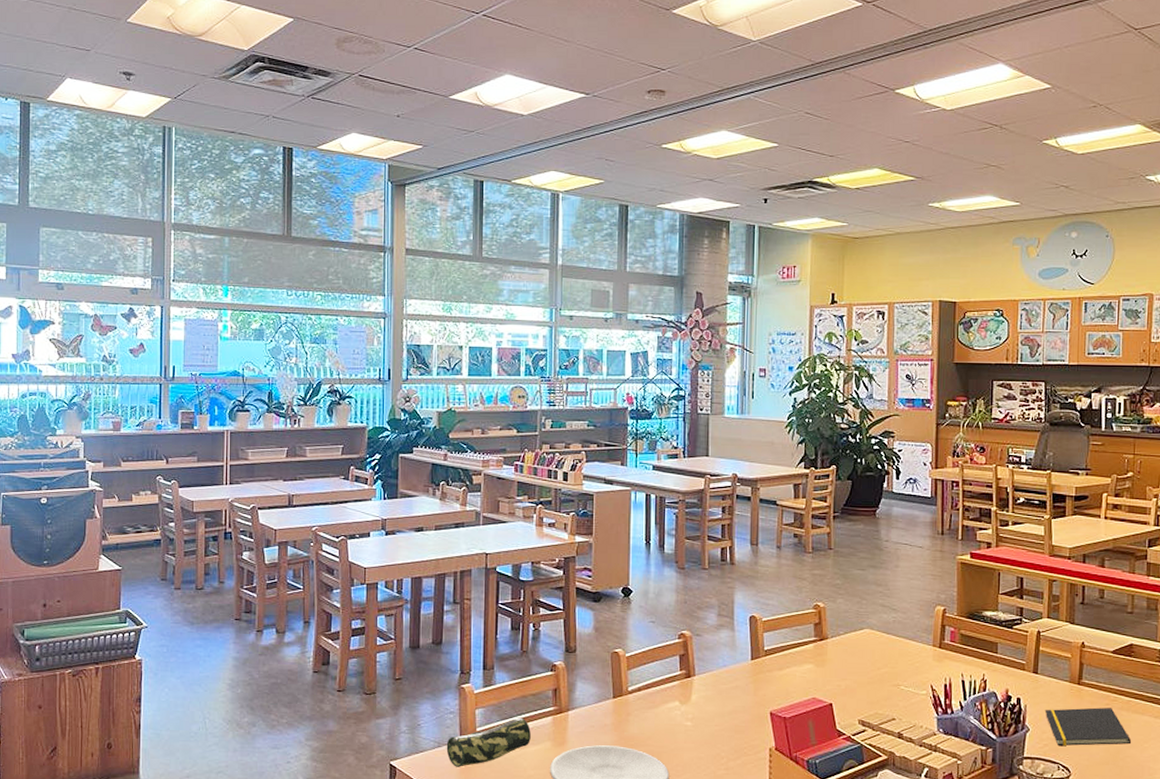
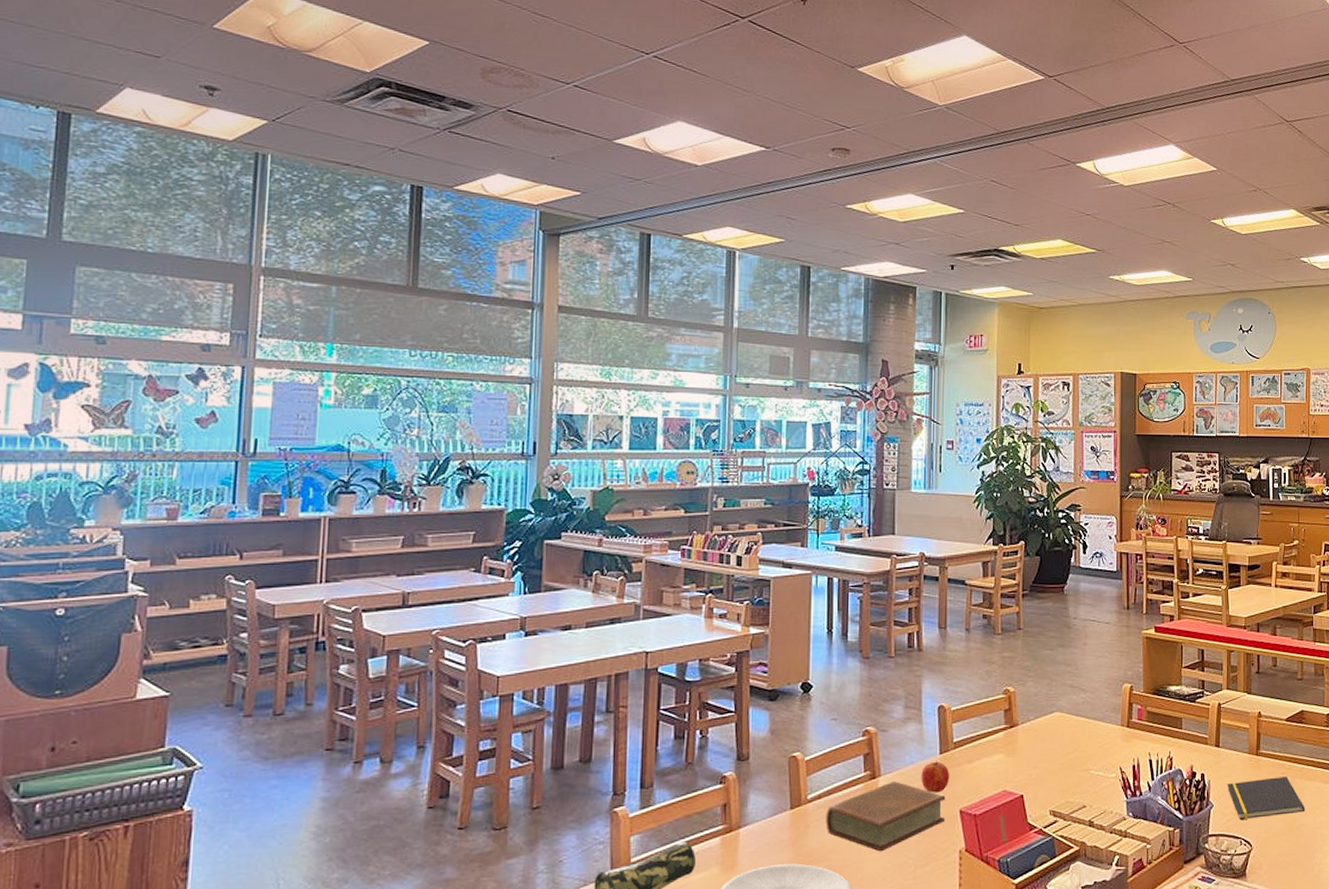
book: none [645,680,757,743] -> present [825,780,946,852]
fruit: none [733,666,761,695] -> present [921,761,950,793]

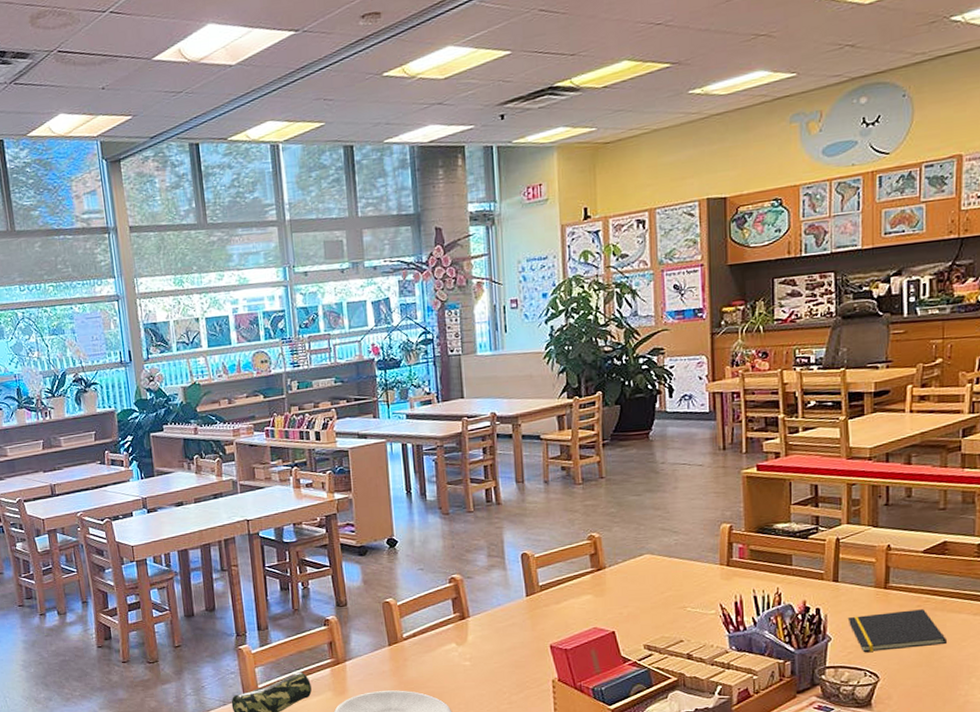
book: present [825,780,946,852] -> none [421,620,536,681]
fruit: present [921,761,950,793] -> none [509,603,538,631]

